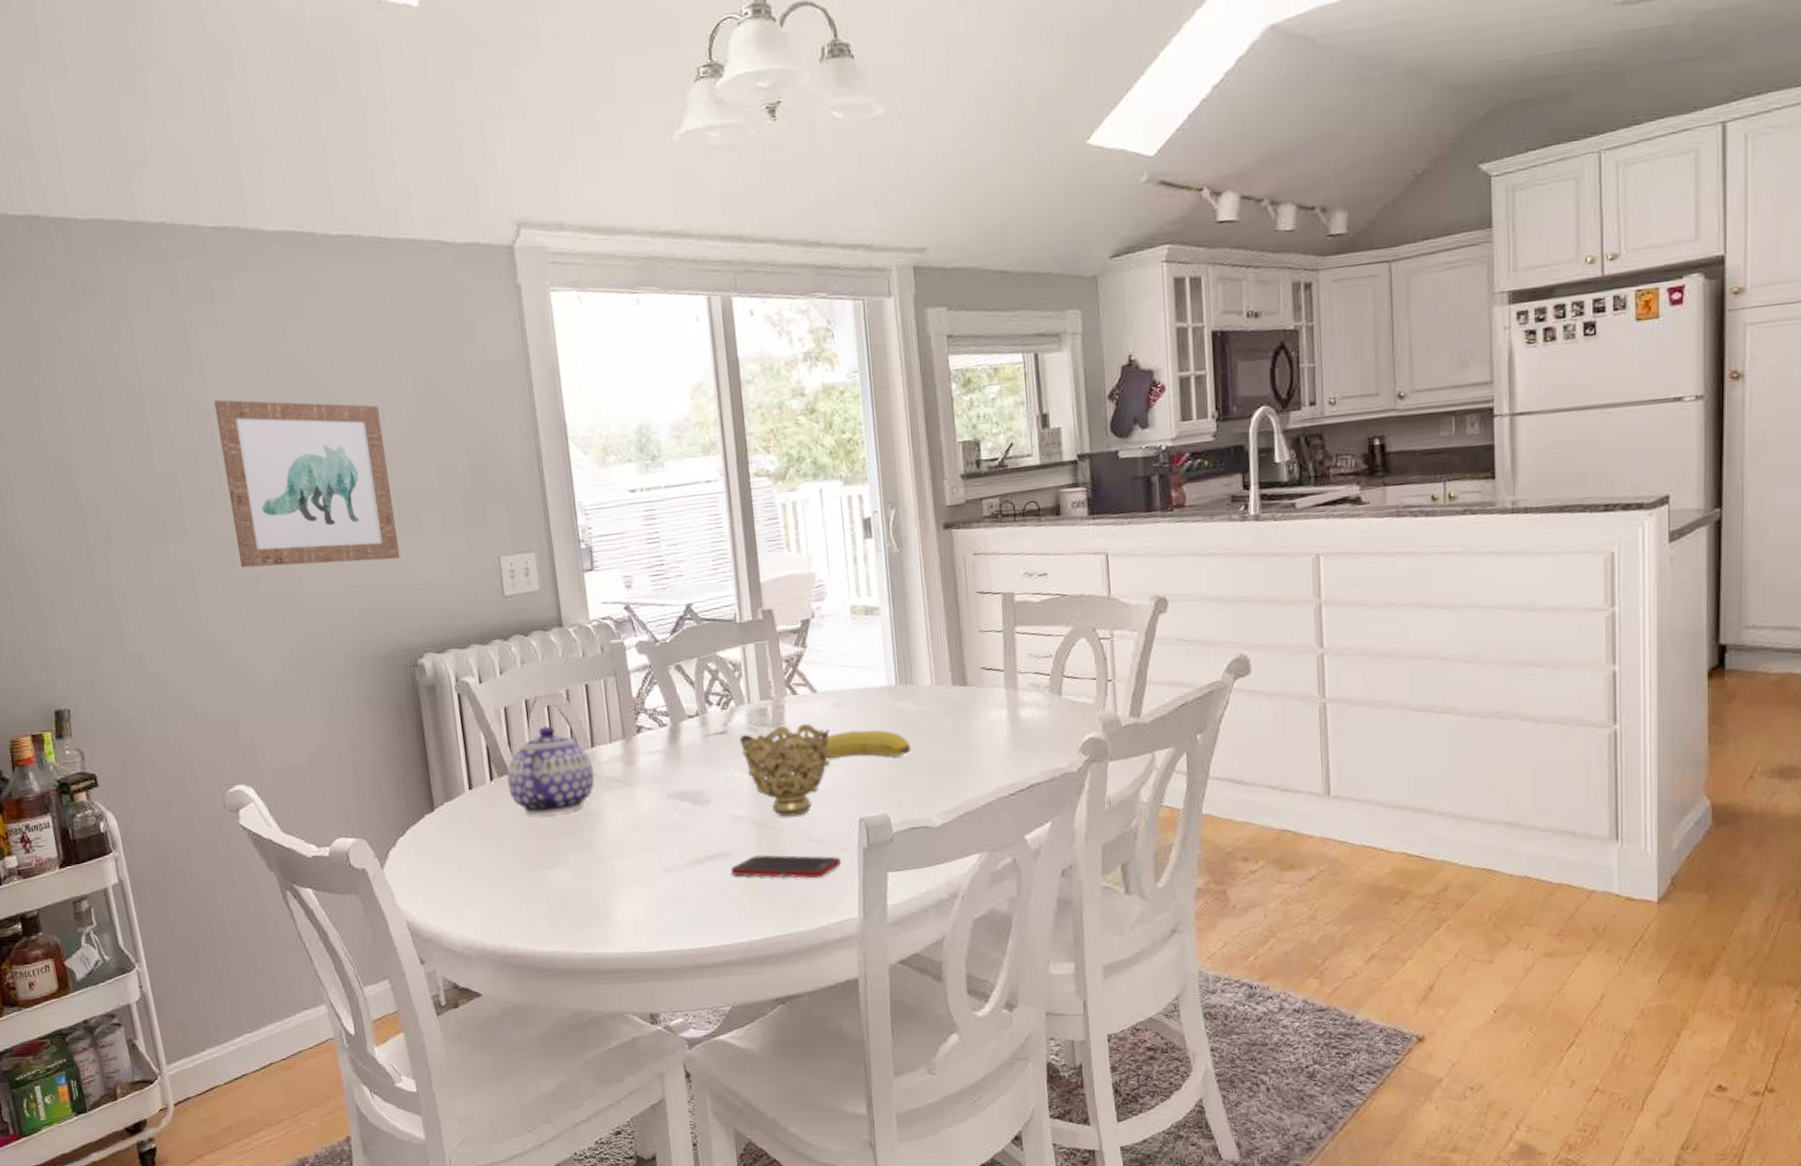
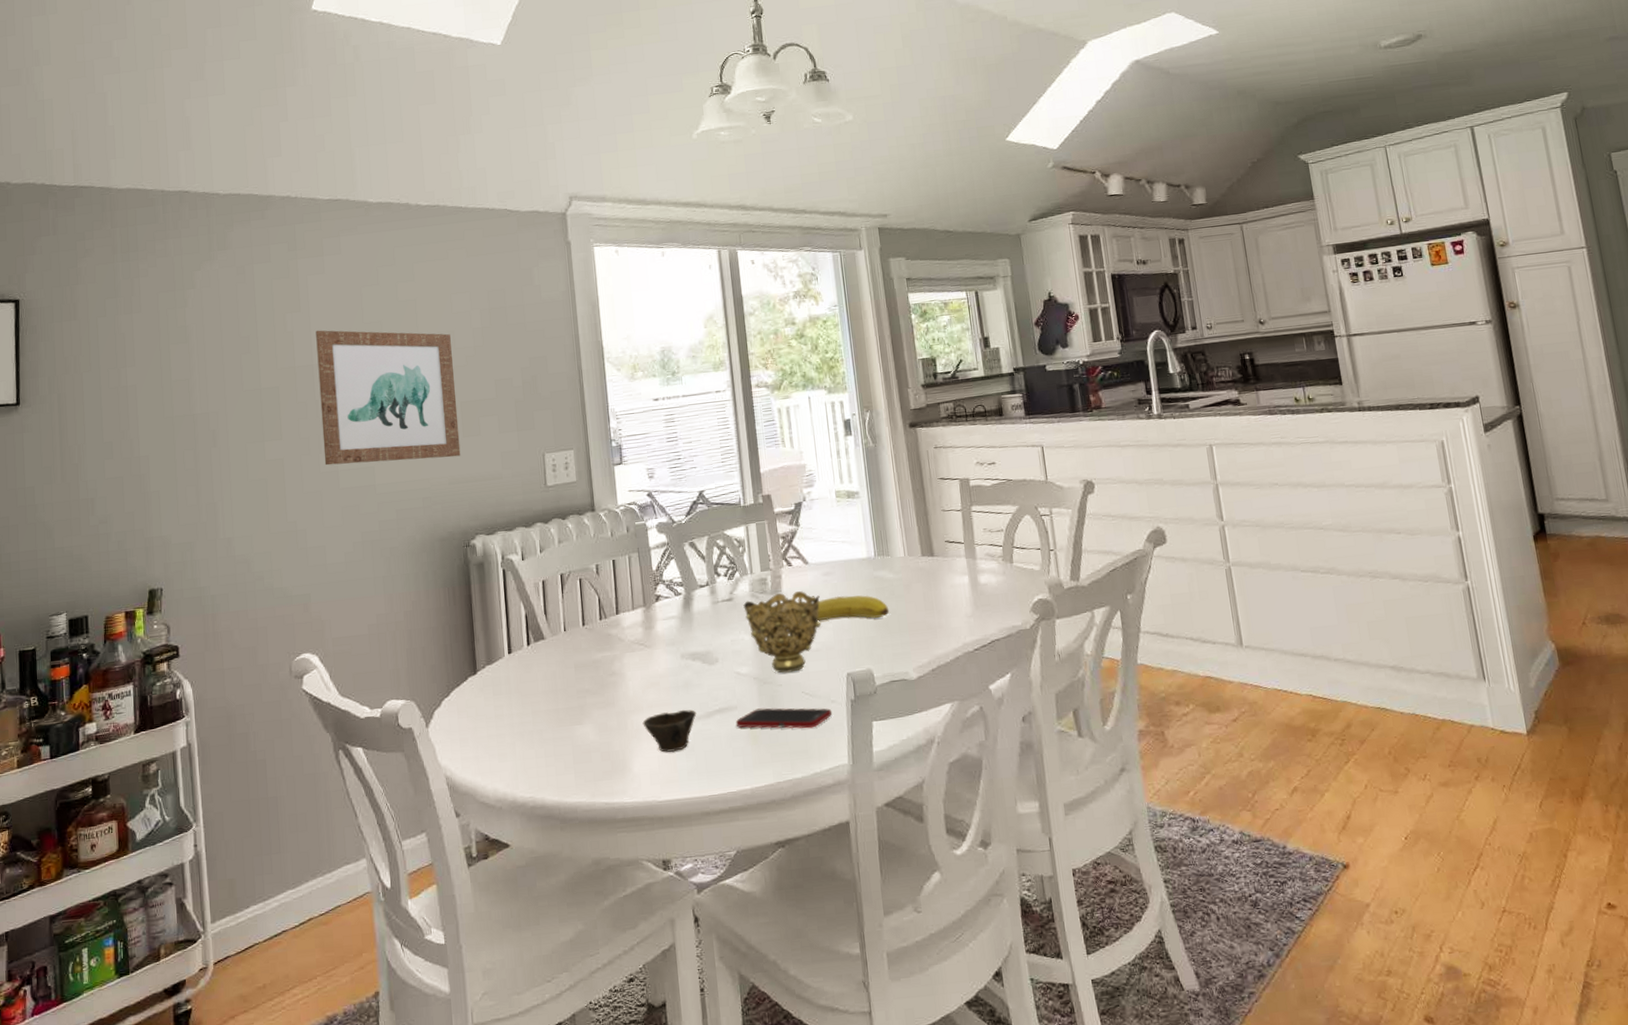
teapot: present [507,726,595,817] -> none [542,596,618,677]
cup: none [624,854,686,901] -> present [642,709,697,753]

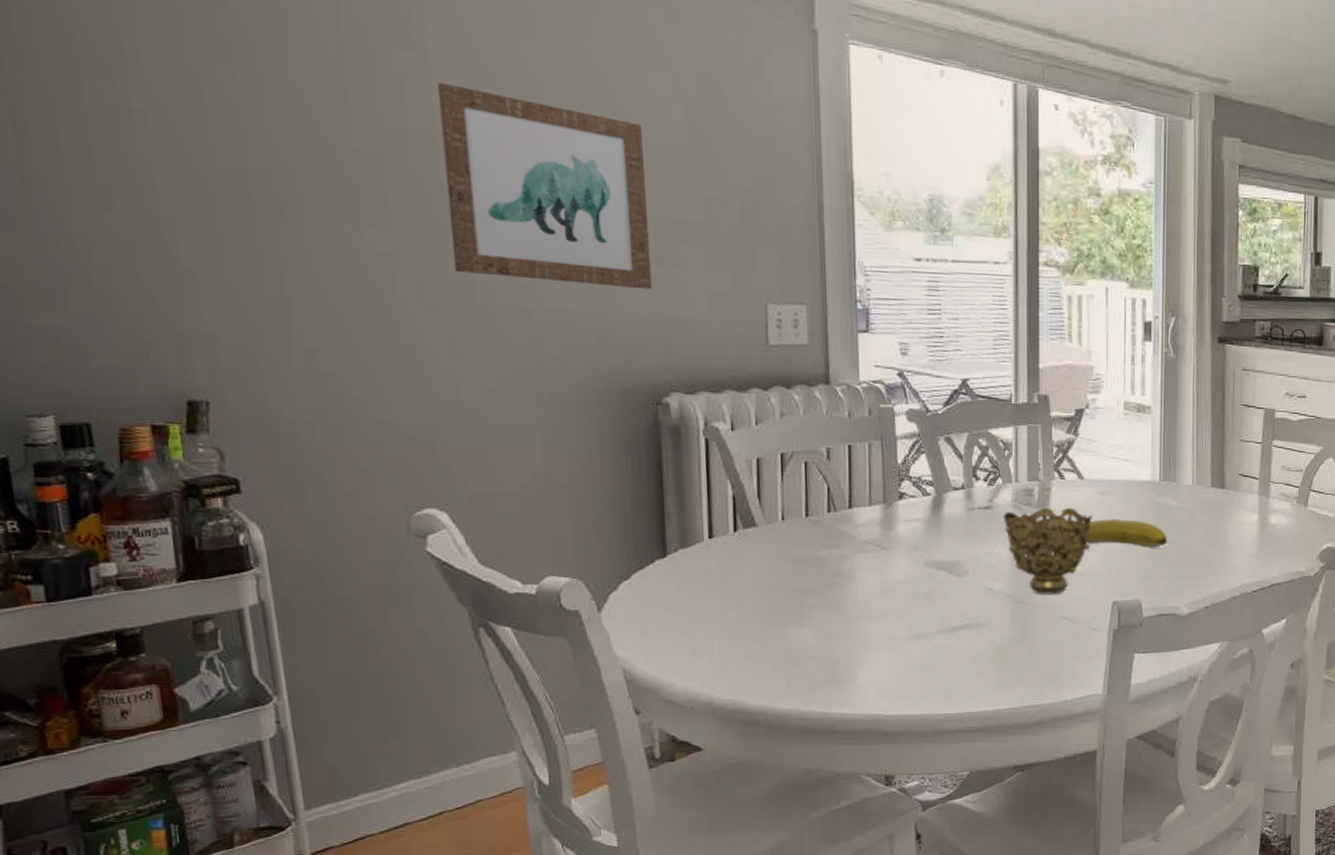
cup: present [642,709,697,753] -> none [872,621,938,666]
cell phone: present [735,708,833,729] -> none [981,628,1092,655]

